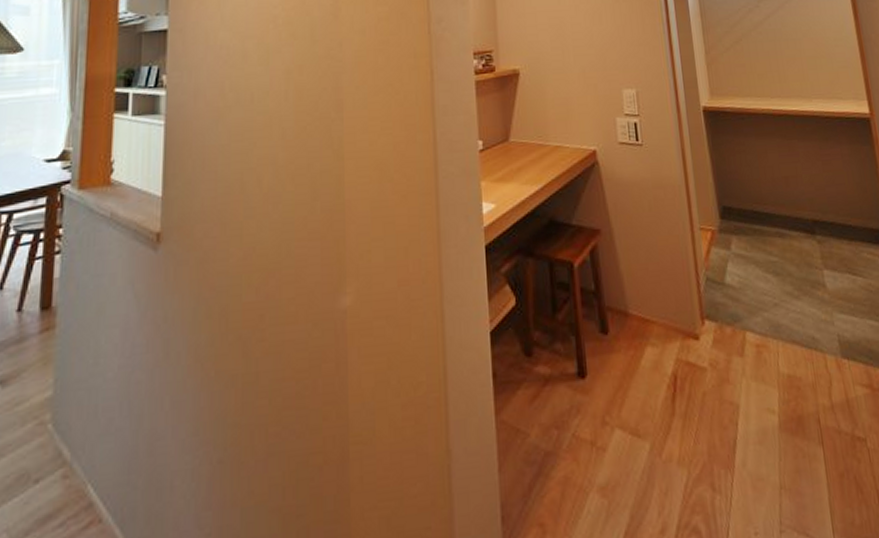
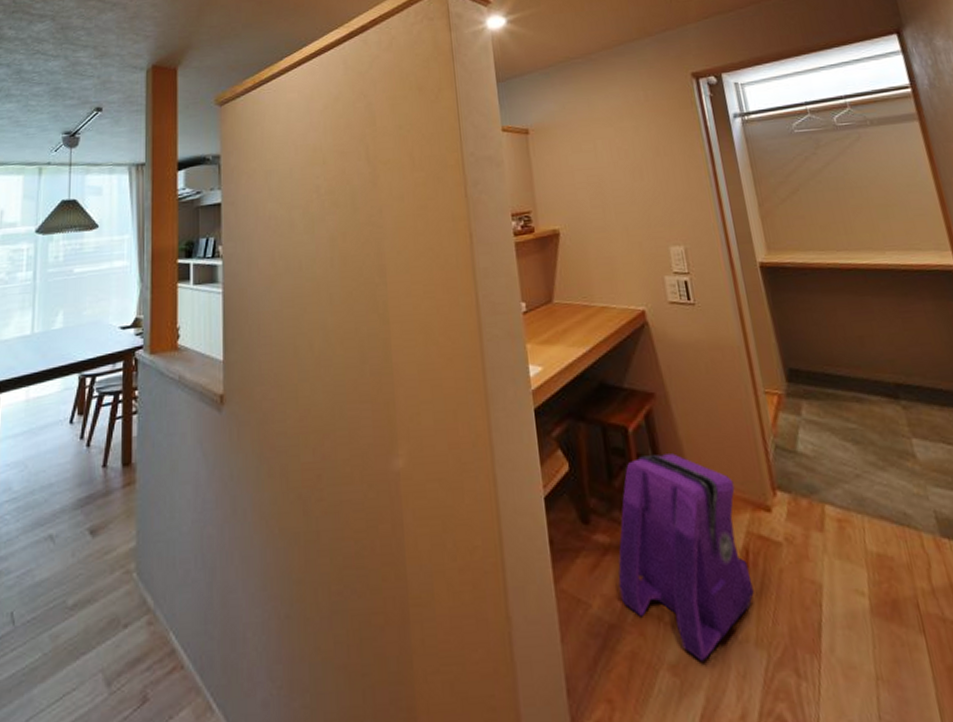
backpack: none [556,287,679,482] -> present [618,453,754,661]

